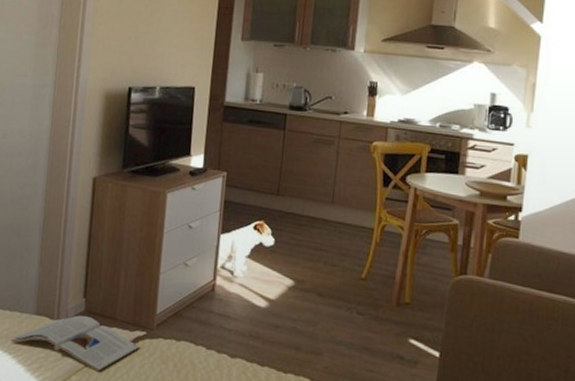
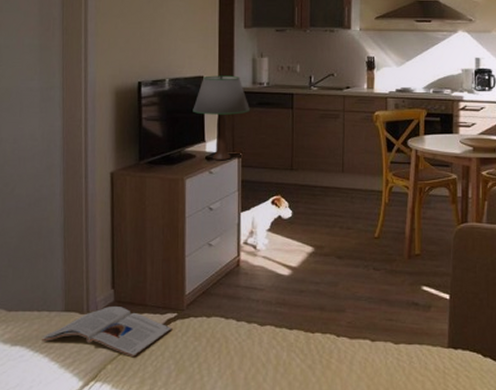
table lamp: none [181,85,241,178] -> present [193,73,251,161]
kettle: present [288,85,312,112] -> none [293,65,315,90]

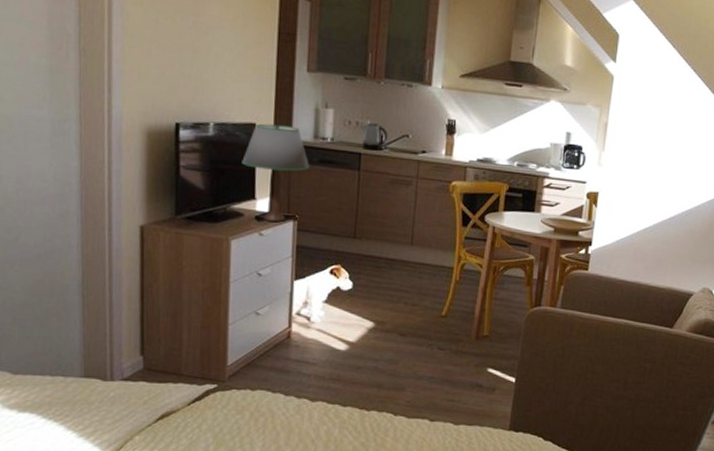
magazine: present [42,305,171,358] -> none [56,373,210,429]
kettle: none [293,65,315,90] -> present [362,122,388,151]

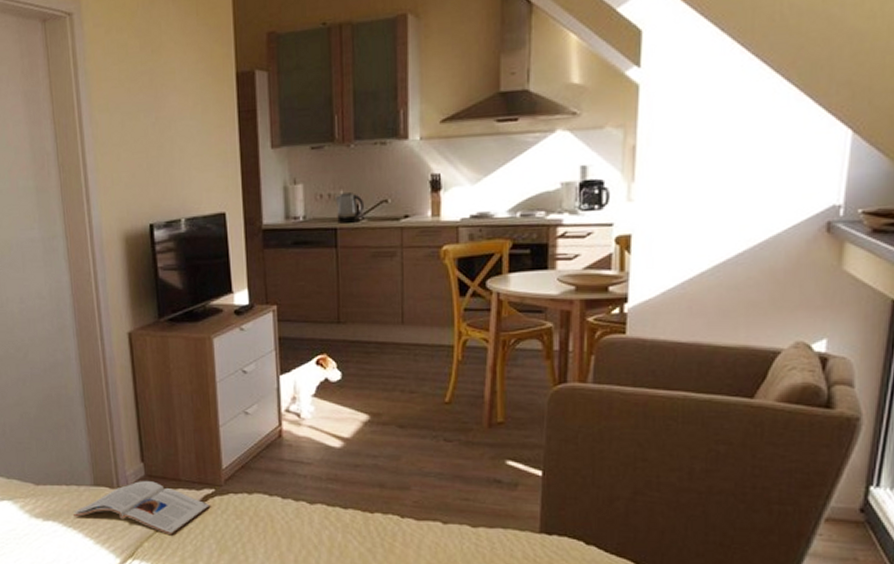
magazine: none [56,373,210,429] -> present [73,480,210,536]
table lamp: present [242,122,311,223] -> none [215,207,285,315]

